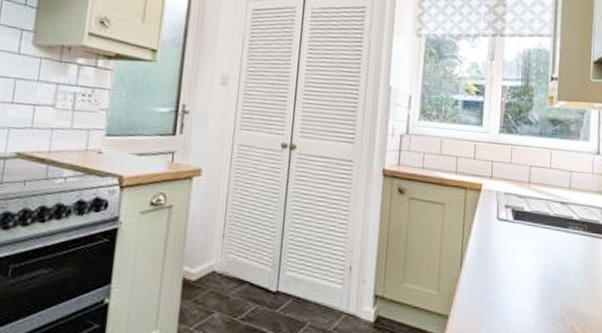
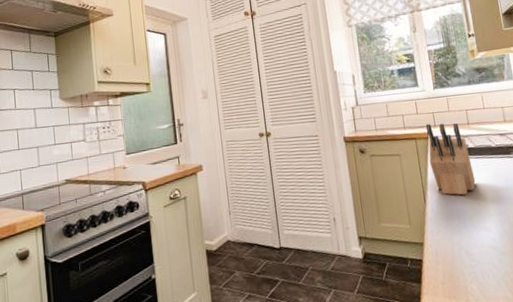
knife block: none [476,172,524,267] -> present [425,123,476,196]

